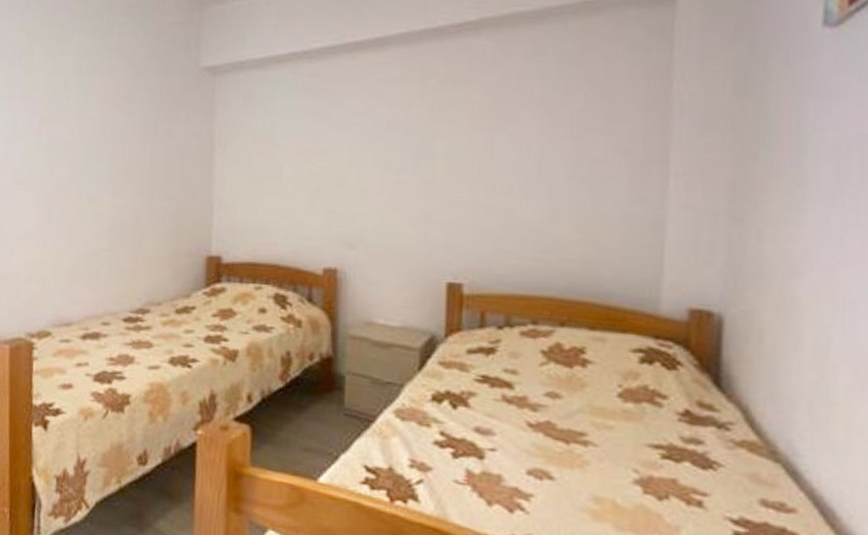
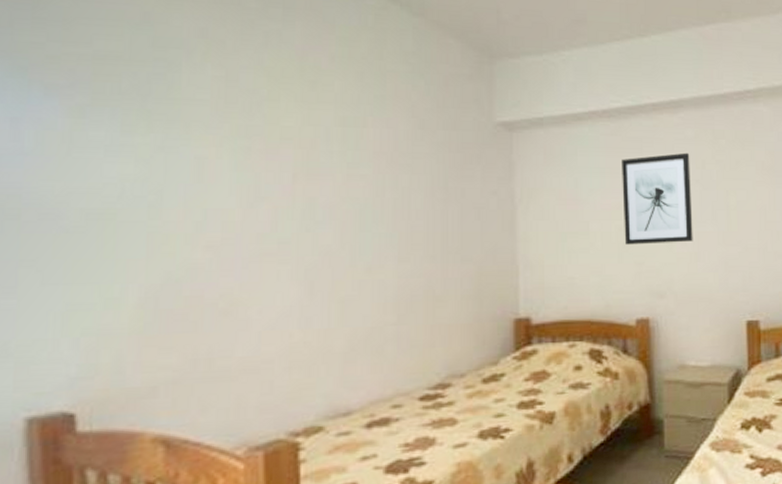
wall art: none [316,94,394,192] -> present [622,152,693,245]

